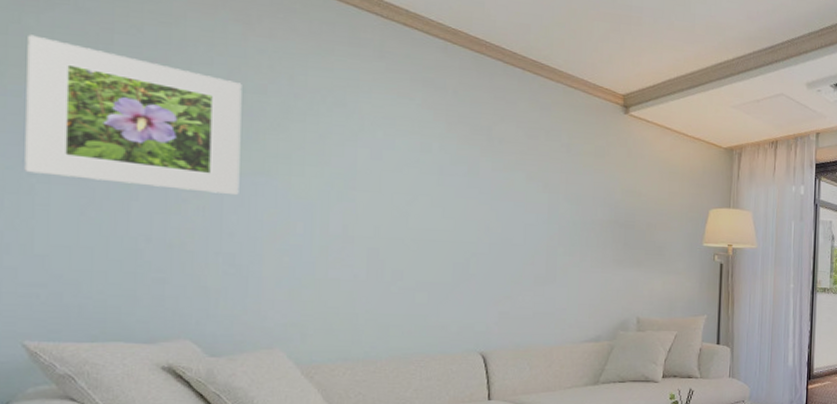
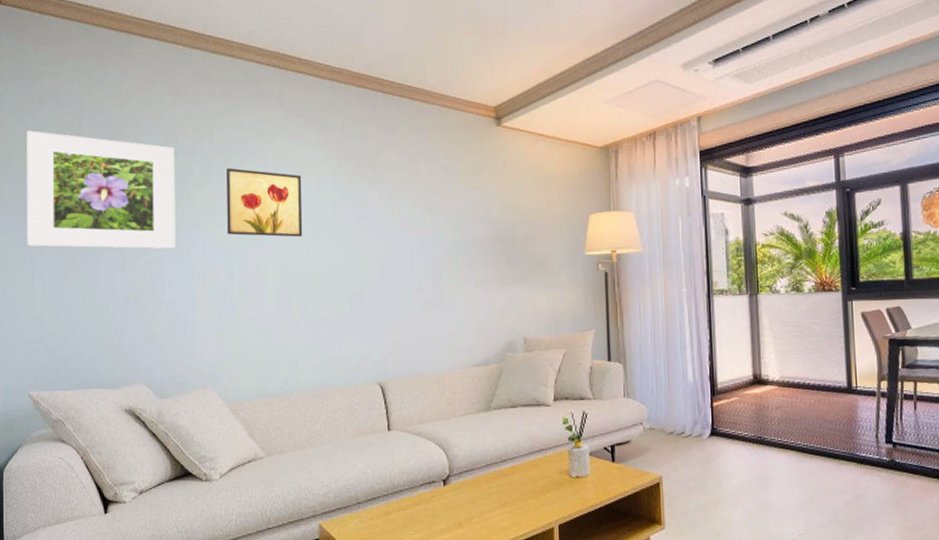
wall art: none [308,115,403,199] -> present [227,167,303,237]

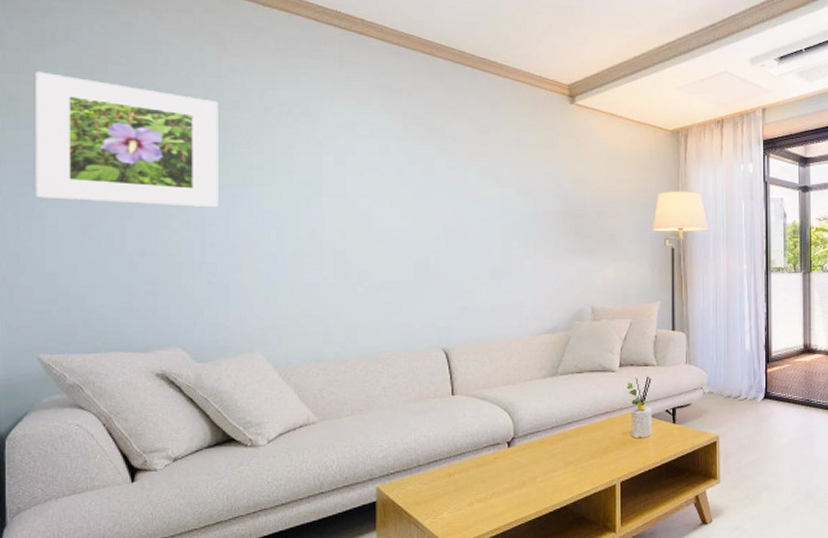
wall art: present [227,167,303,237] -> none [279,126,364,202]

